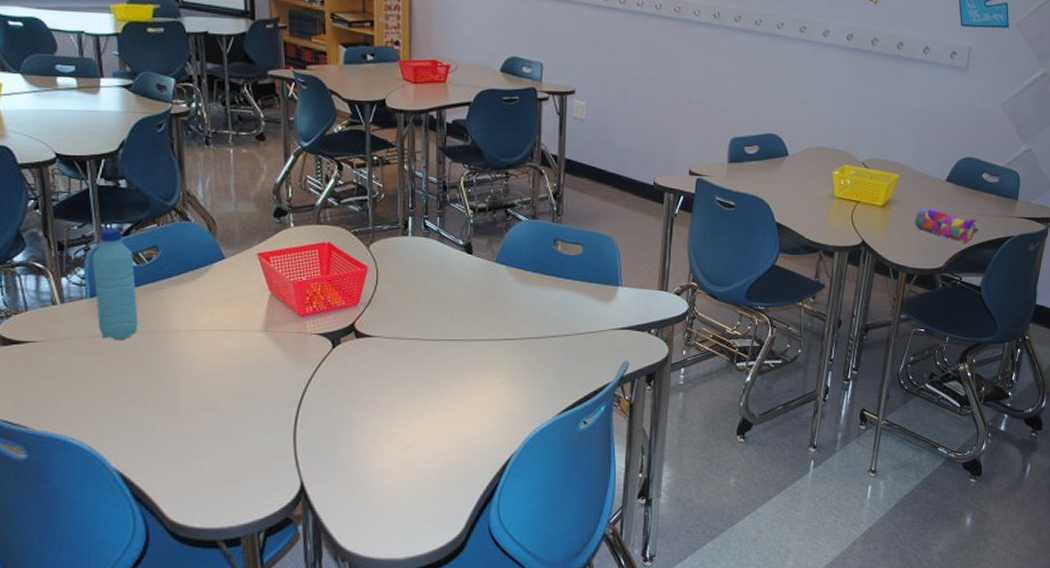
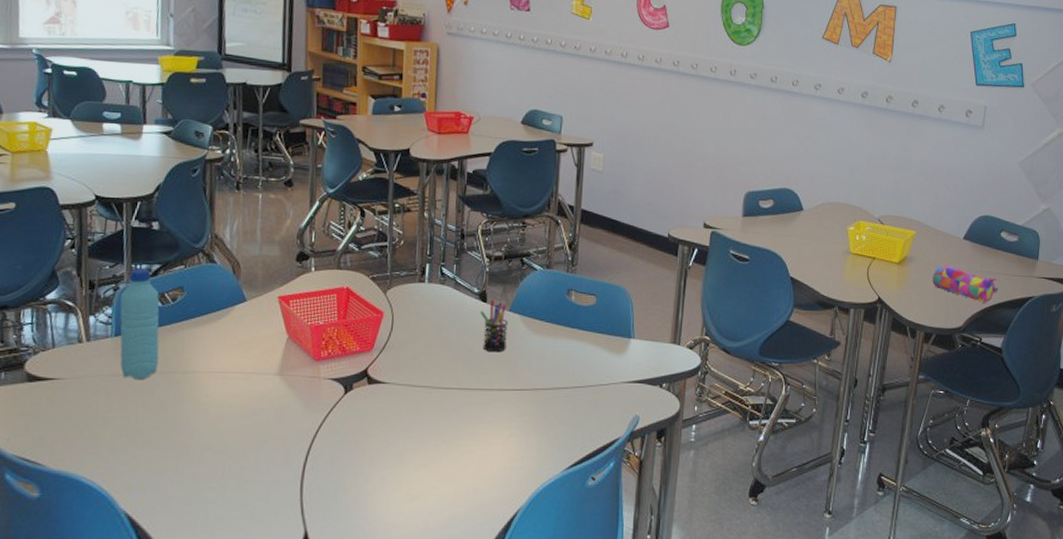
pen holder: none [466,250,496,304] -> present [480,299,509,353]

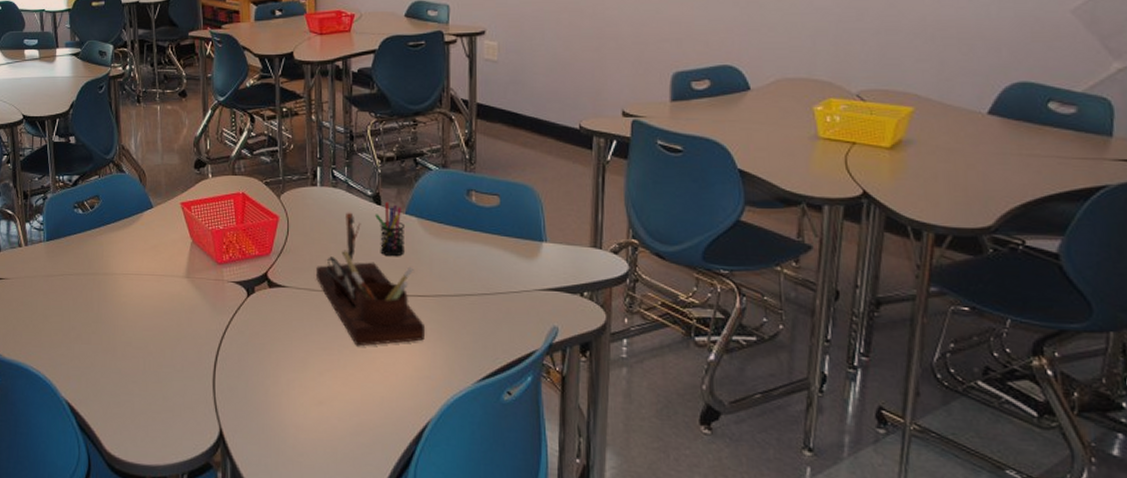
water bottle: present [120,268,160,380] -> none [49,179,83,281]
desk organizer: none [418,308,520,440] -> present [316,212,425,346]
pencil case: present [932,264,998,303] -> none [942,148,1048,195]

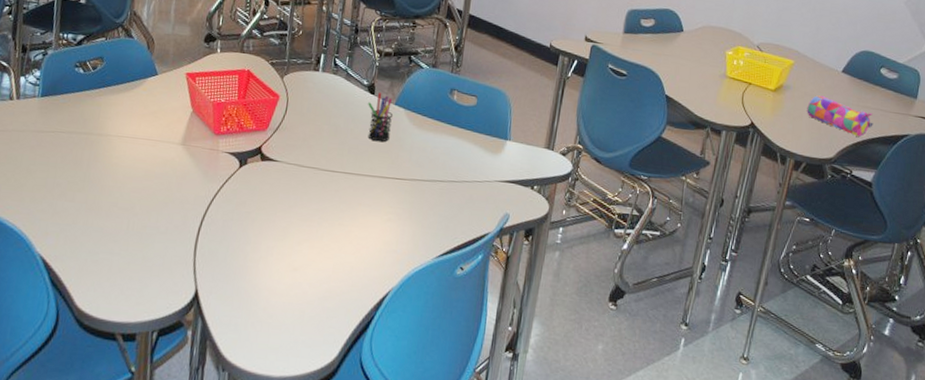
desk organizer: present [316,212,425,346] -> none [307,98,398,220]
pencil case: none [942,148,1048,195] -> present [807,95,874,137]

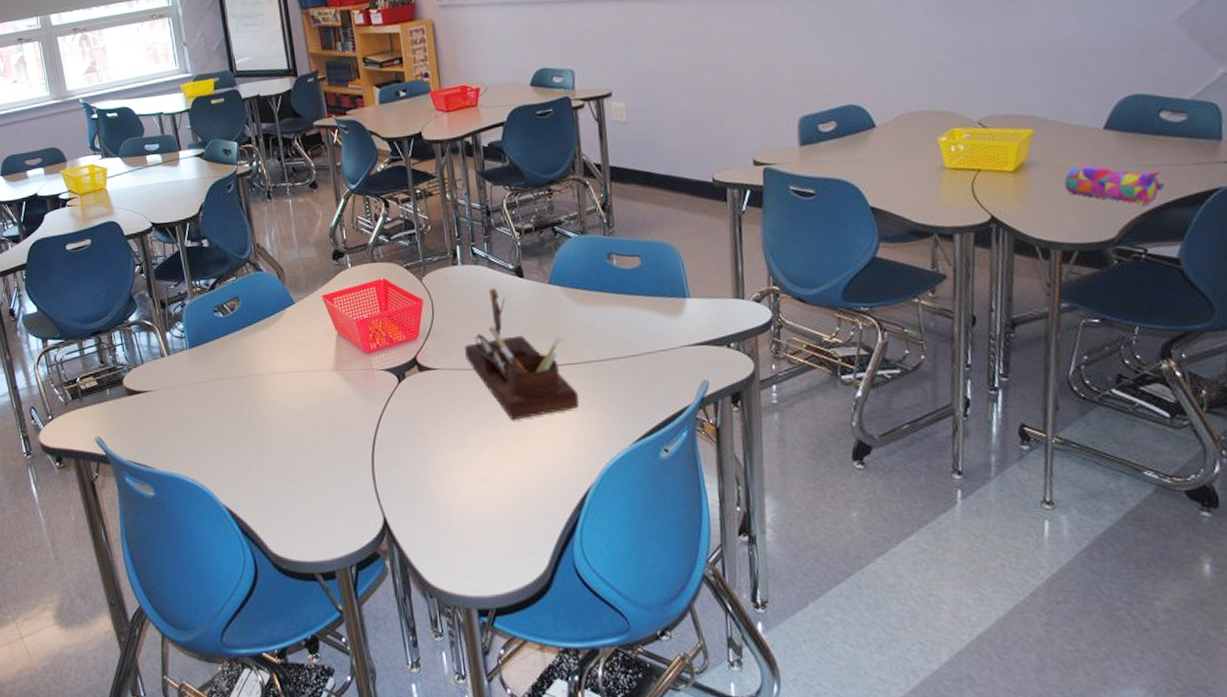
desk organizer: none [307,98,398,220] -> present [465,287,579,421]
pen holder: present [368,92,394,142] -> none [519,273,551,328]

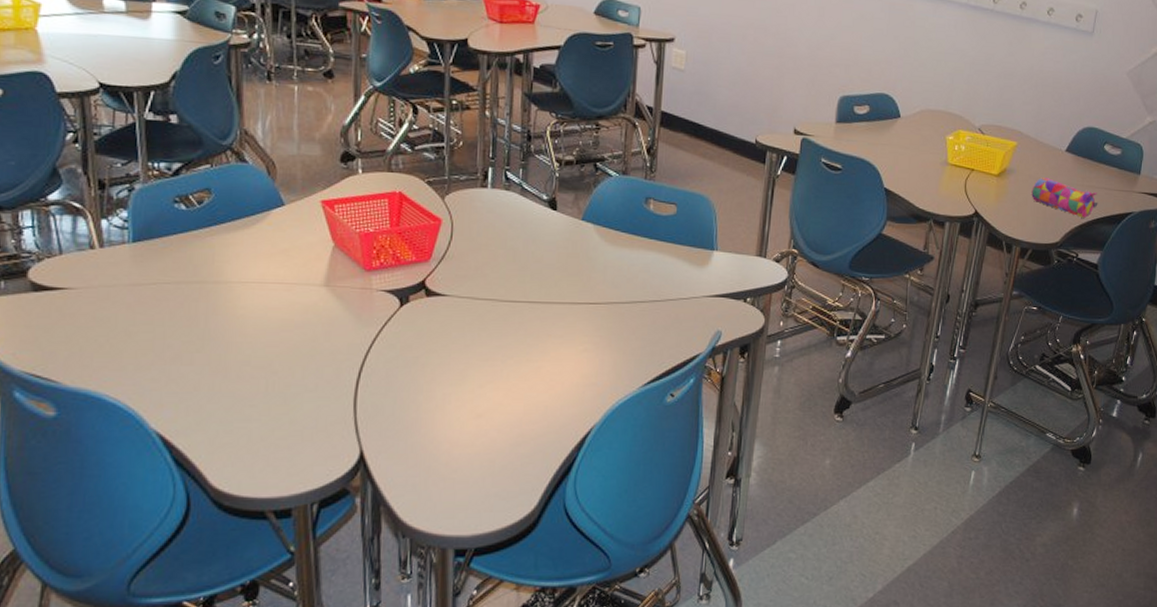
desk organizer: present [465,287,579,421] -> none [481,216,594,356]

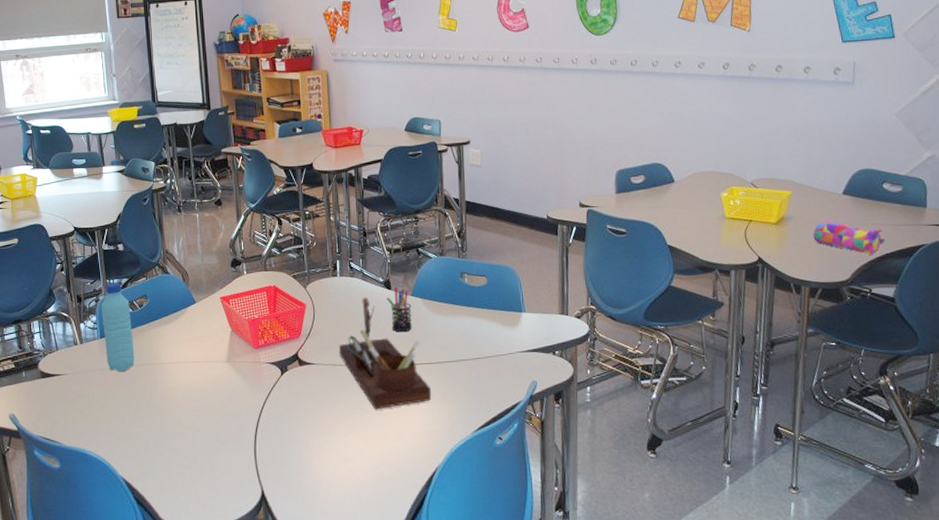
water bottle: none [137,166,186,290] -> present [102,282,135,372]
desk organizer: none [481,216,594,356] -> present [339,297,431,410]
pen holder: none [550,206,581,264] -> present [387,286,412,333]

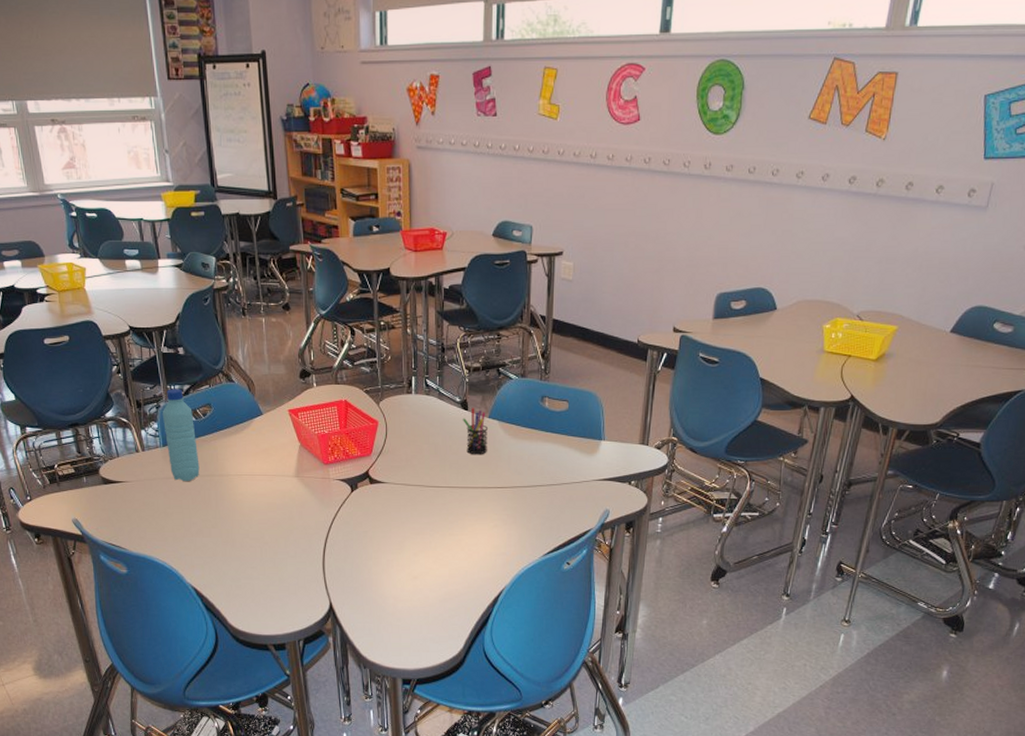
desk organizer: present [339,297,431,410] -> none [411,417,502,531]
pencil case: present [813,221,885,255] -> none [911,360,984,398]

